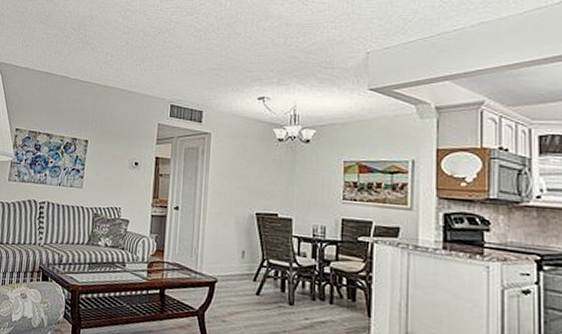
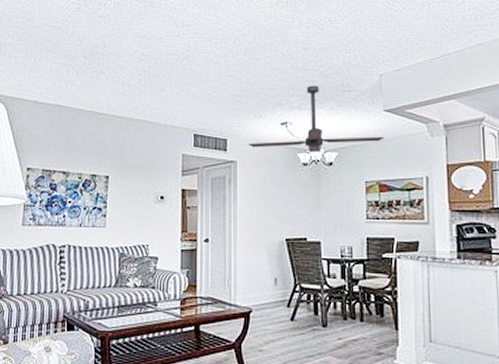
ceiling fan: none [224,61,367,130] -> present [248,85,384,153]

